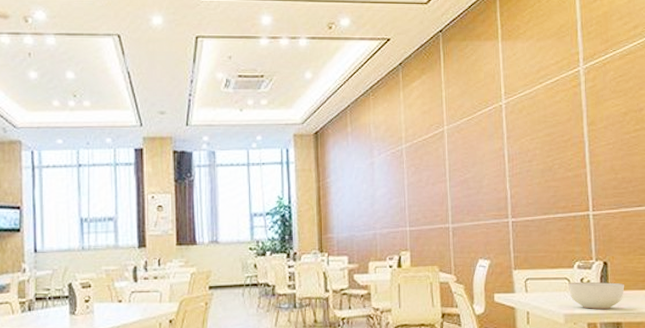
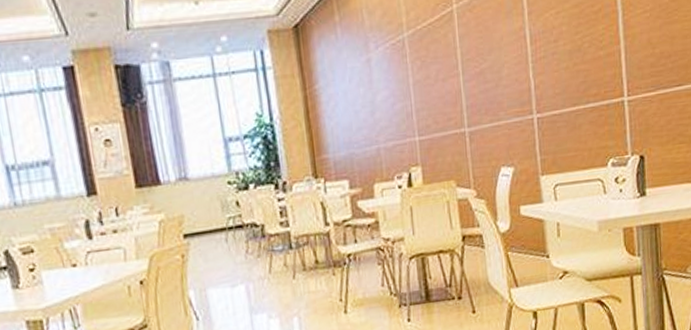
bowl: present [568,282,625,309] -> none [601,178,663,212]

